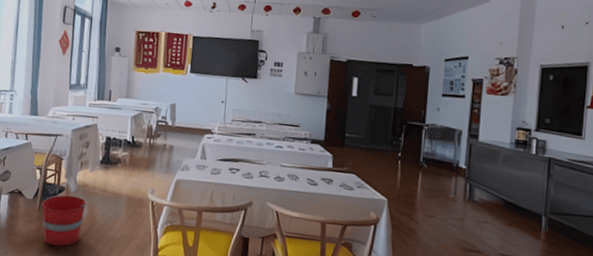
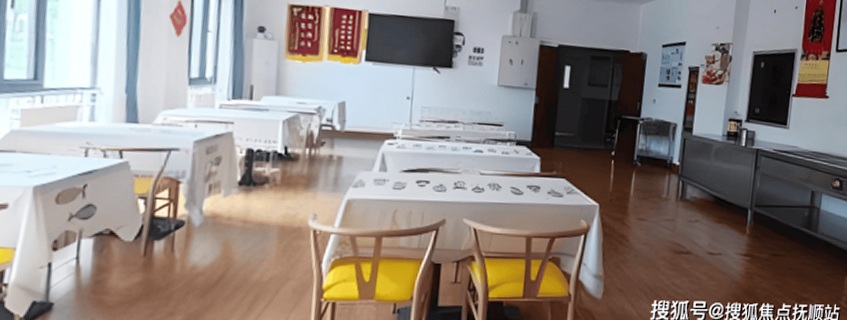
bucket: present [41,195,88,246] -> none [148,231,221,301]

